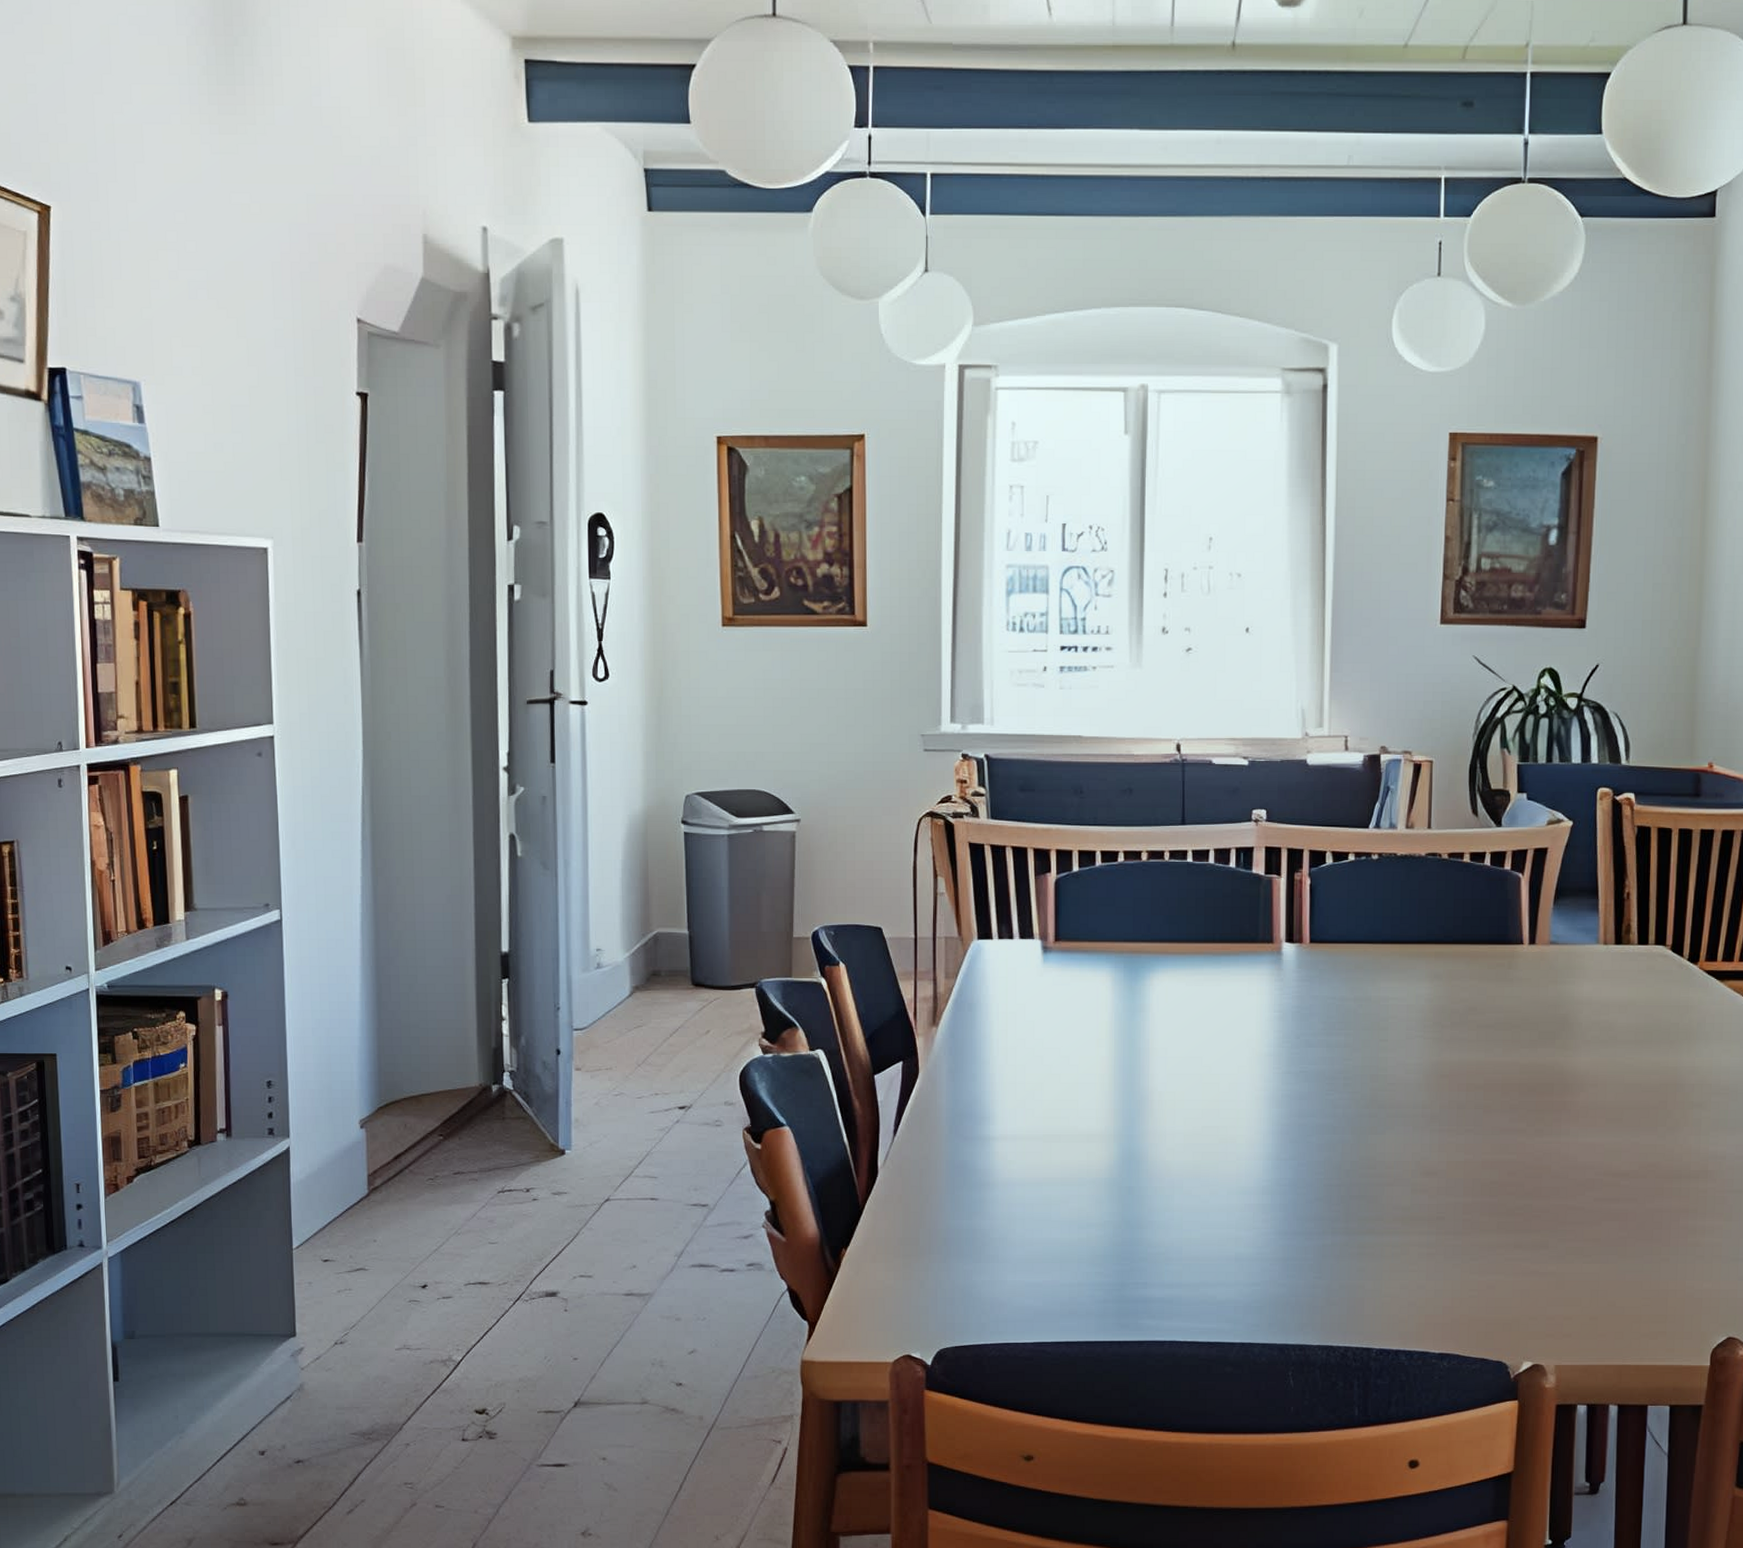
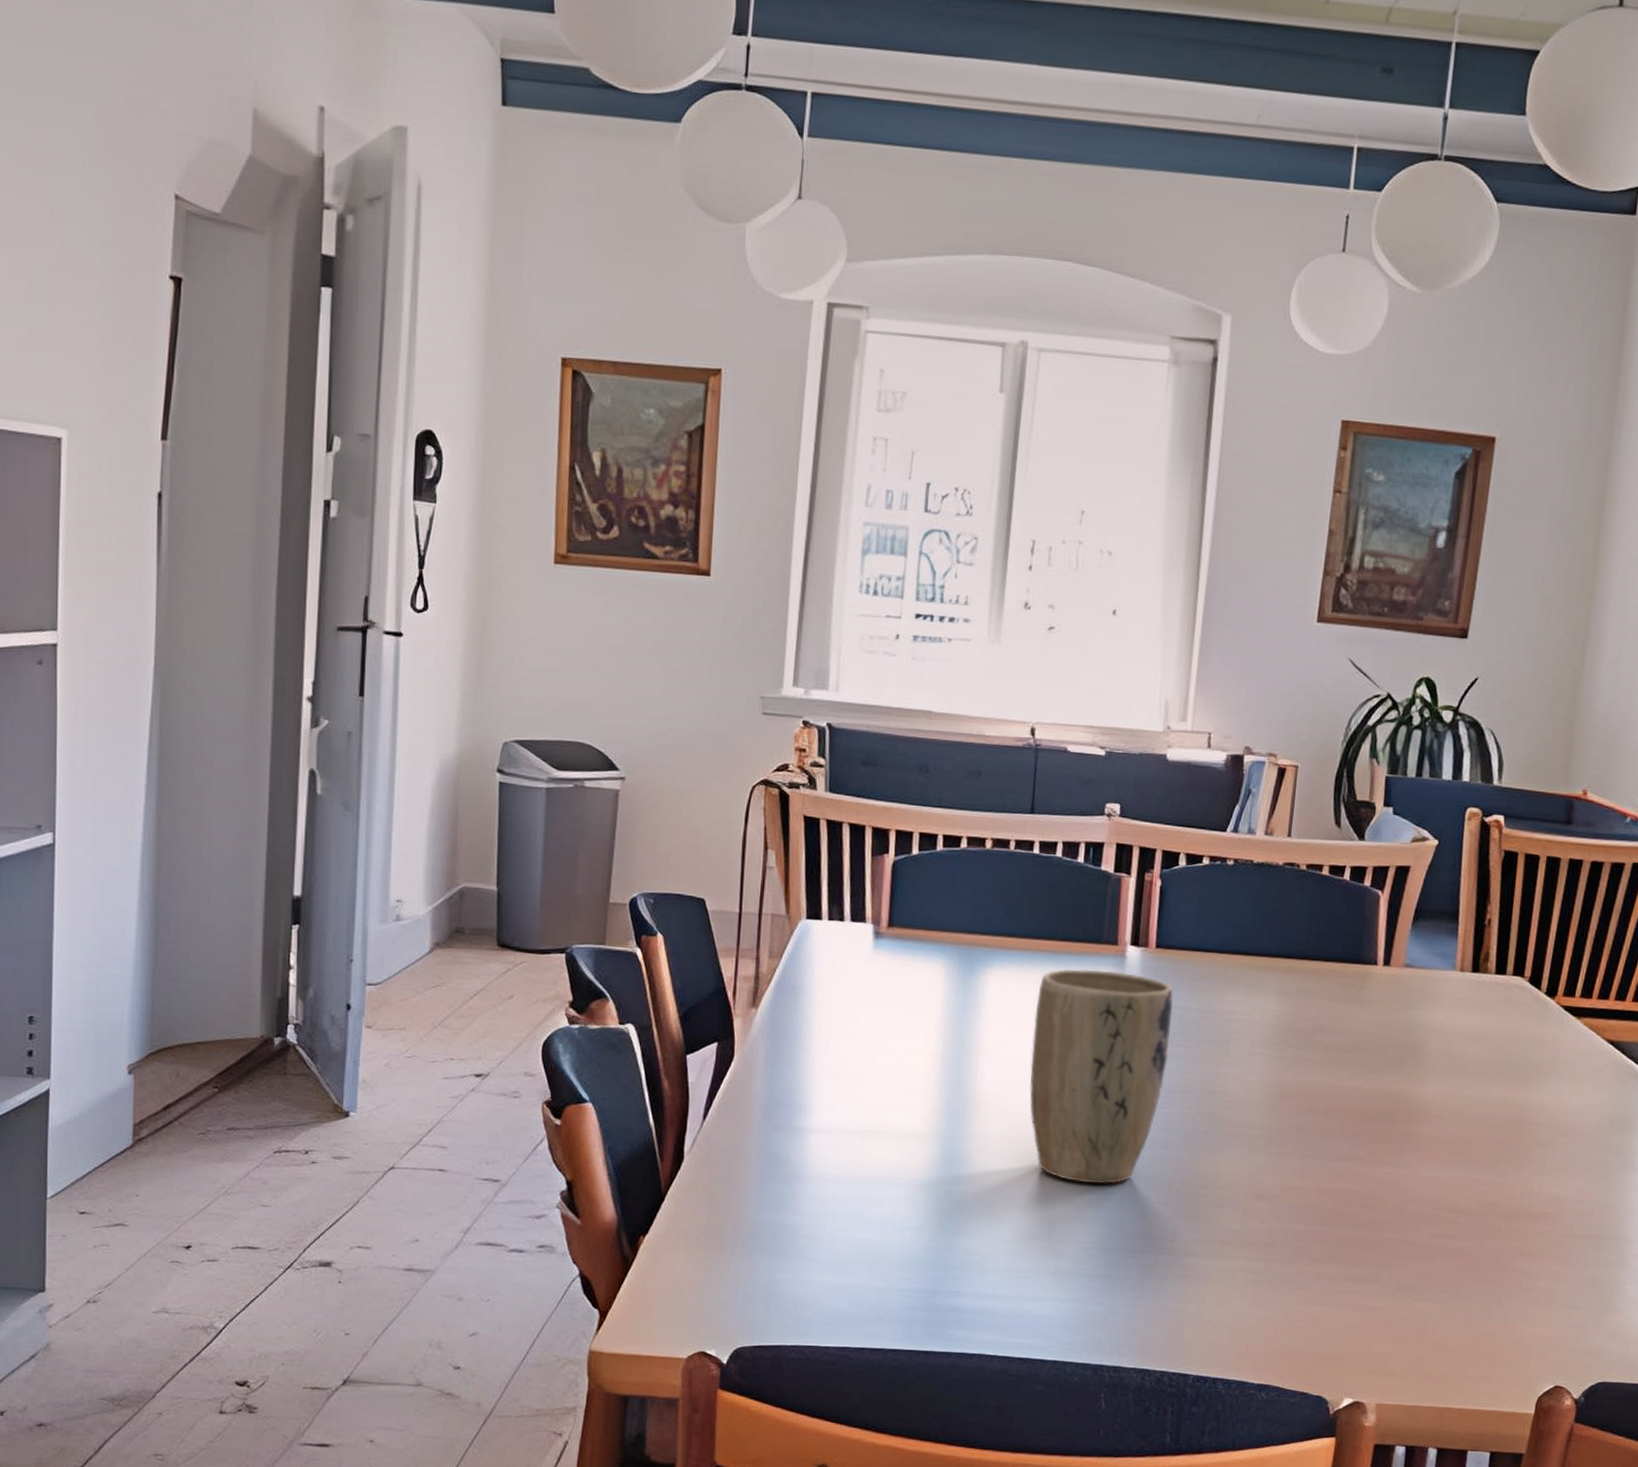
plant pot: none [1199,968,1331,1171] -> present [1029,968,1174,1185]

